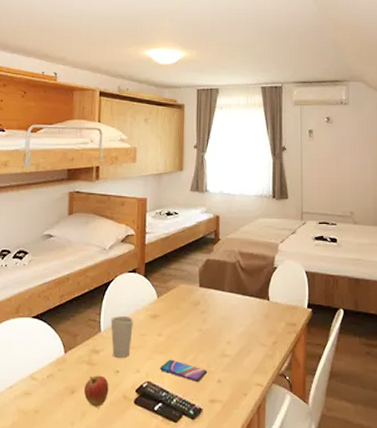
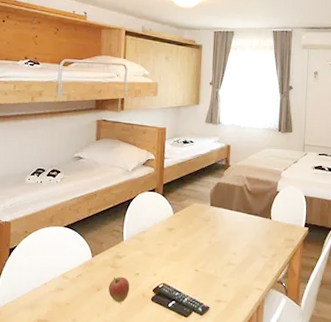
cup: present [110,315,133,359] -> none [132,227,152,264]
smartphone: present [160,359,208,382] -> none [174,265,215,285]

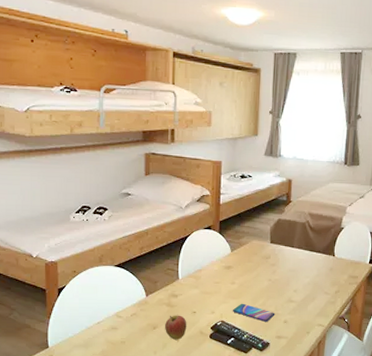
smartphone: none [174,265,215,285] -> present [233,303,275,322]

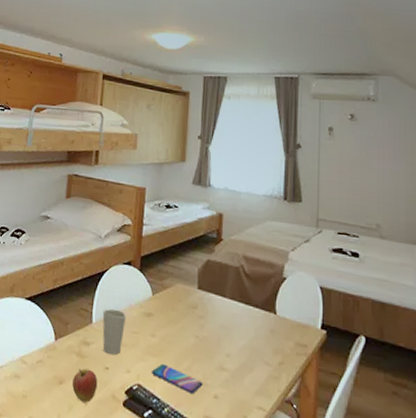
cup: none [188,266,209,302] -> present [102,309,126,355]

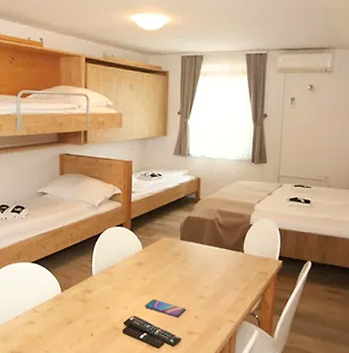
fruit: present [72,368,98,403] -> none [80,310,101,335]
cup: present [102,309,126,355] -> none [101,262,121,298]

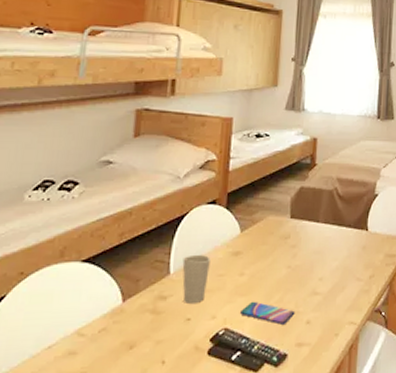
cup: none [101,262,121,298] -> present [182,254,210,305]

